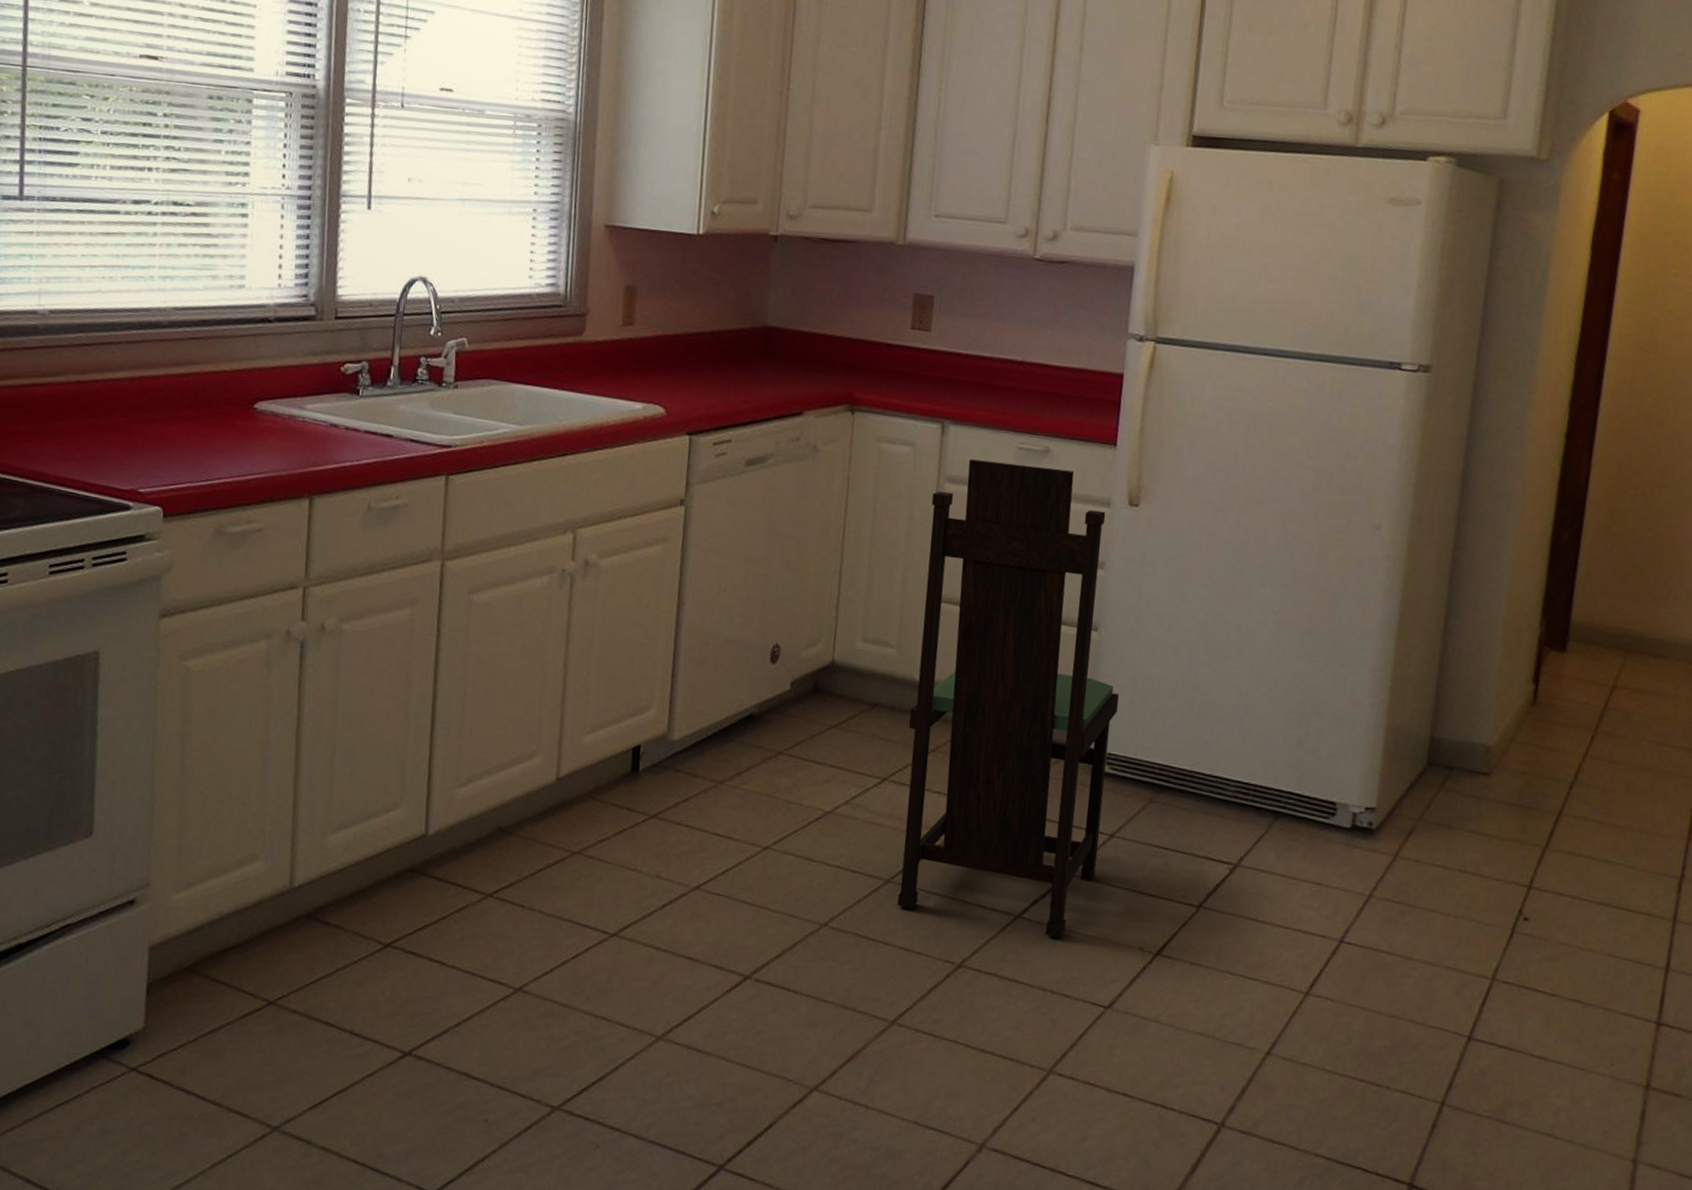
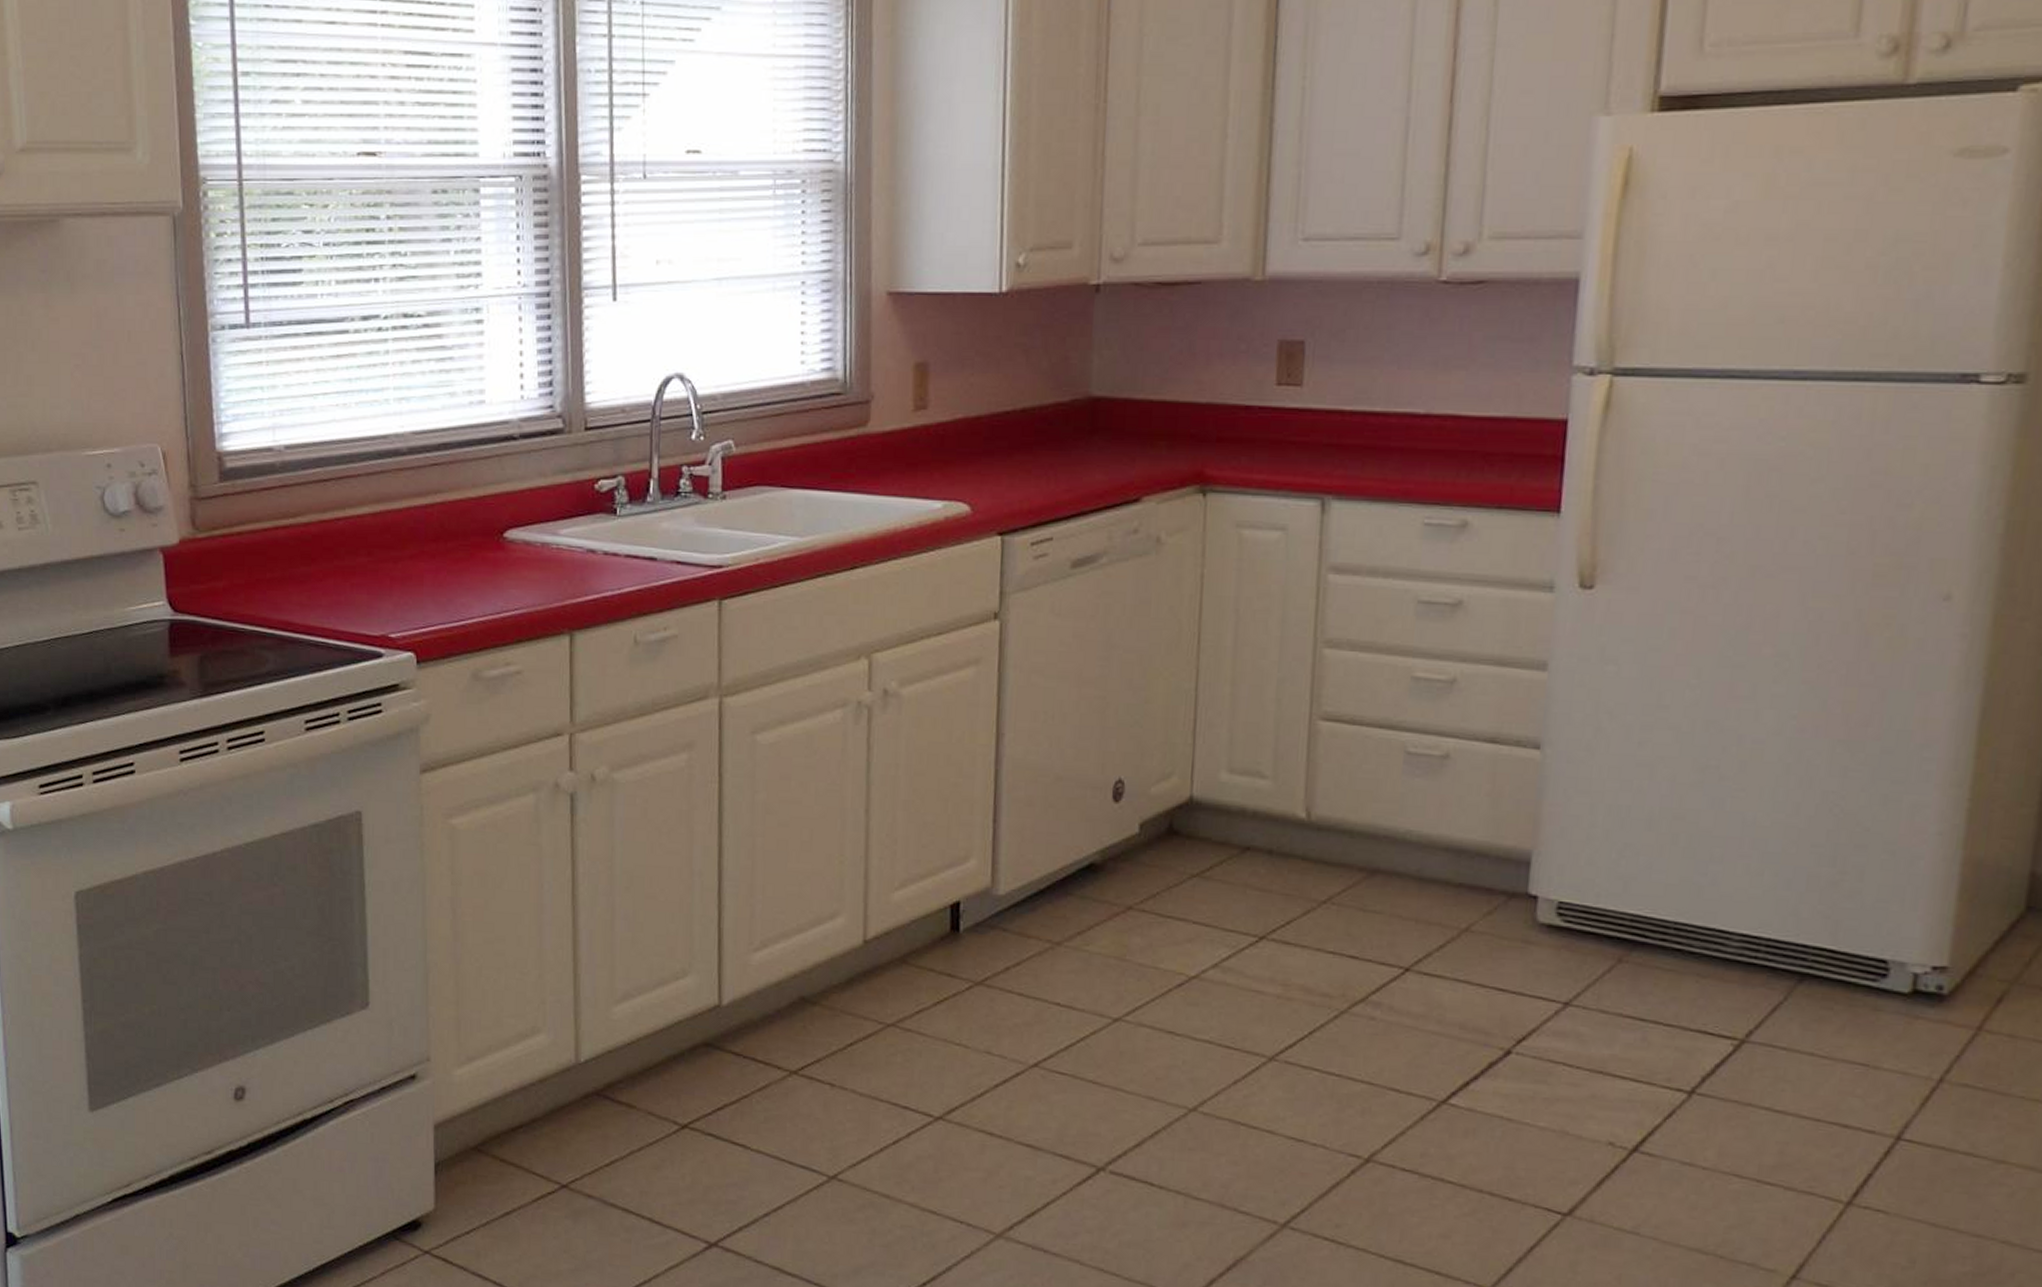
chair: present [897,459,1119,938] -> none [1284,542,1573,1129]

